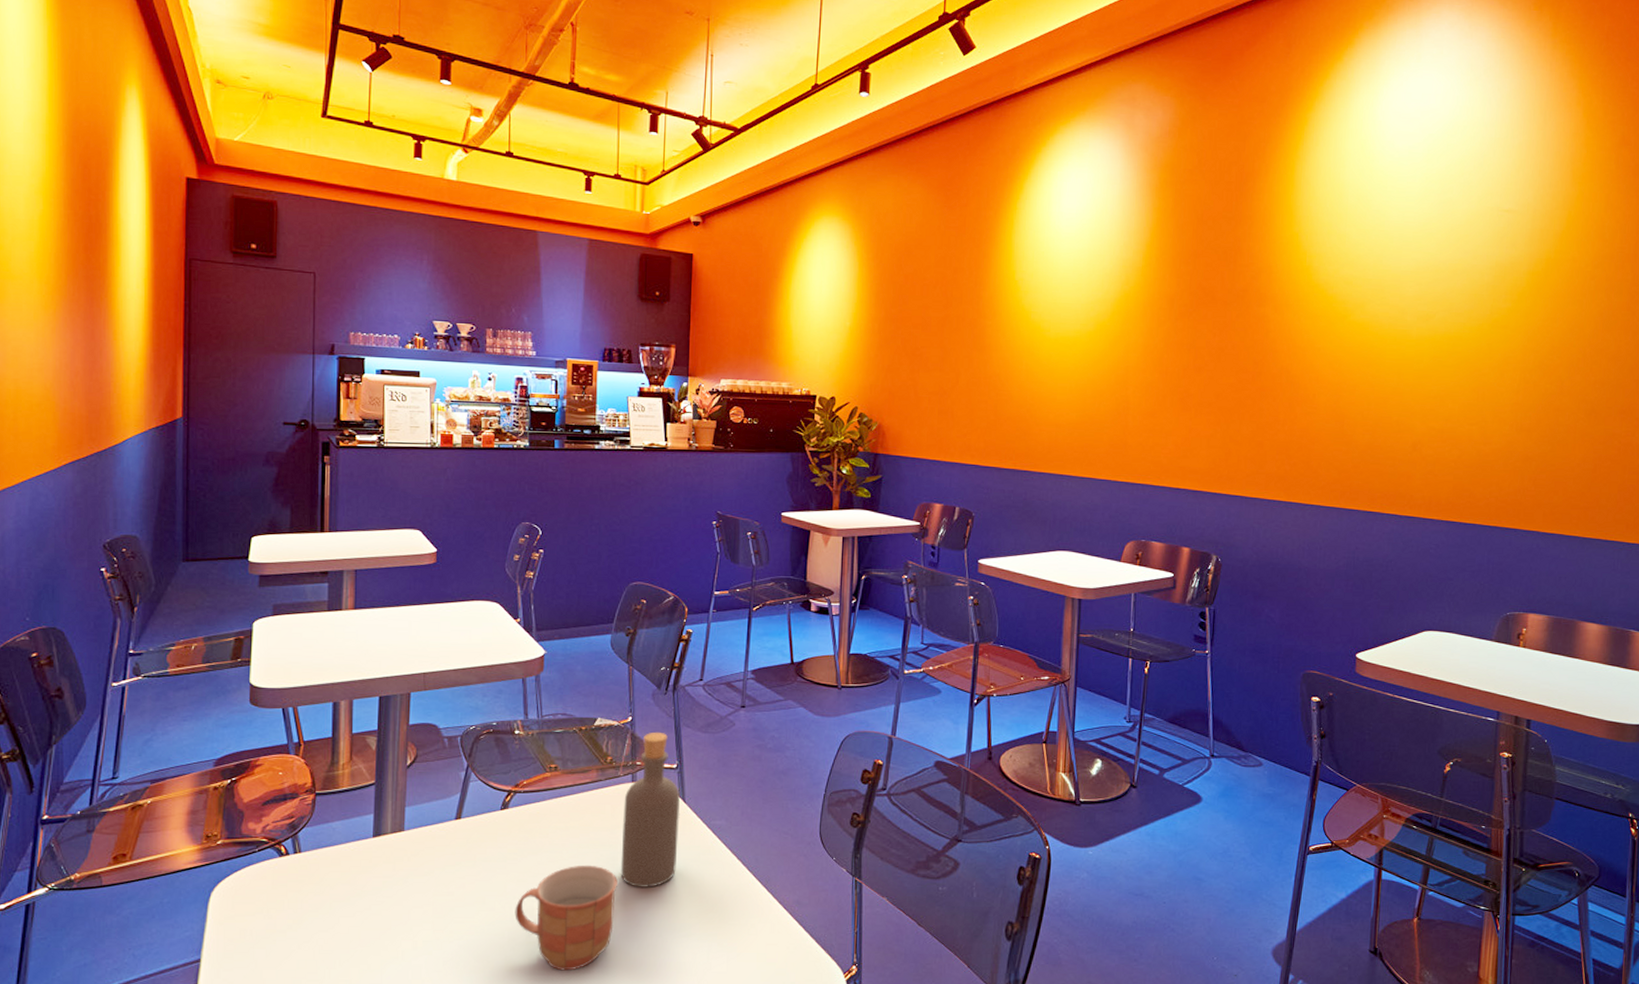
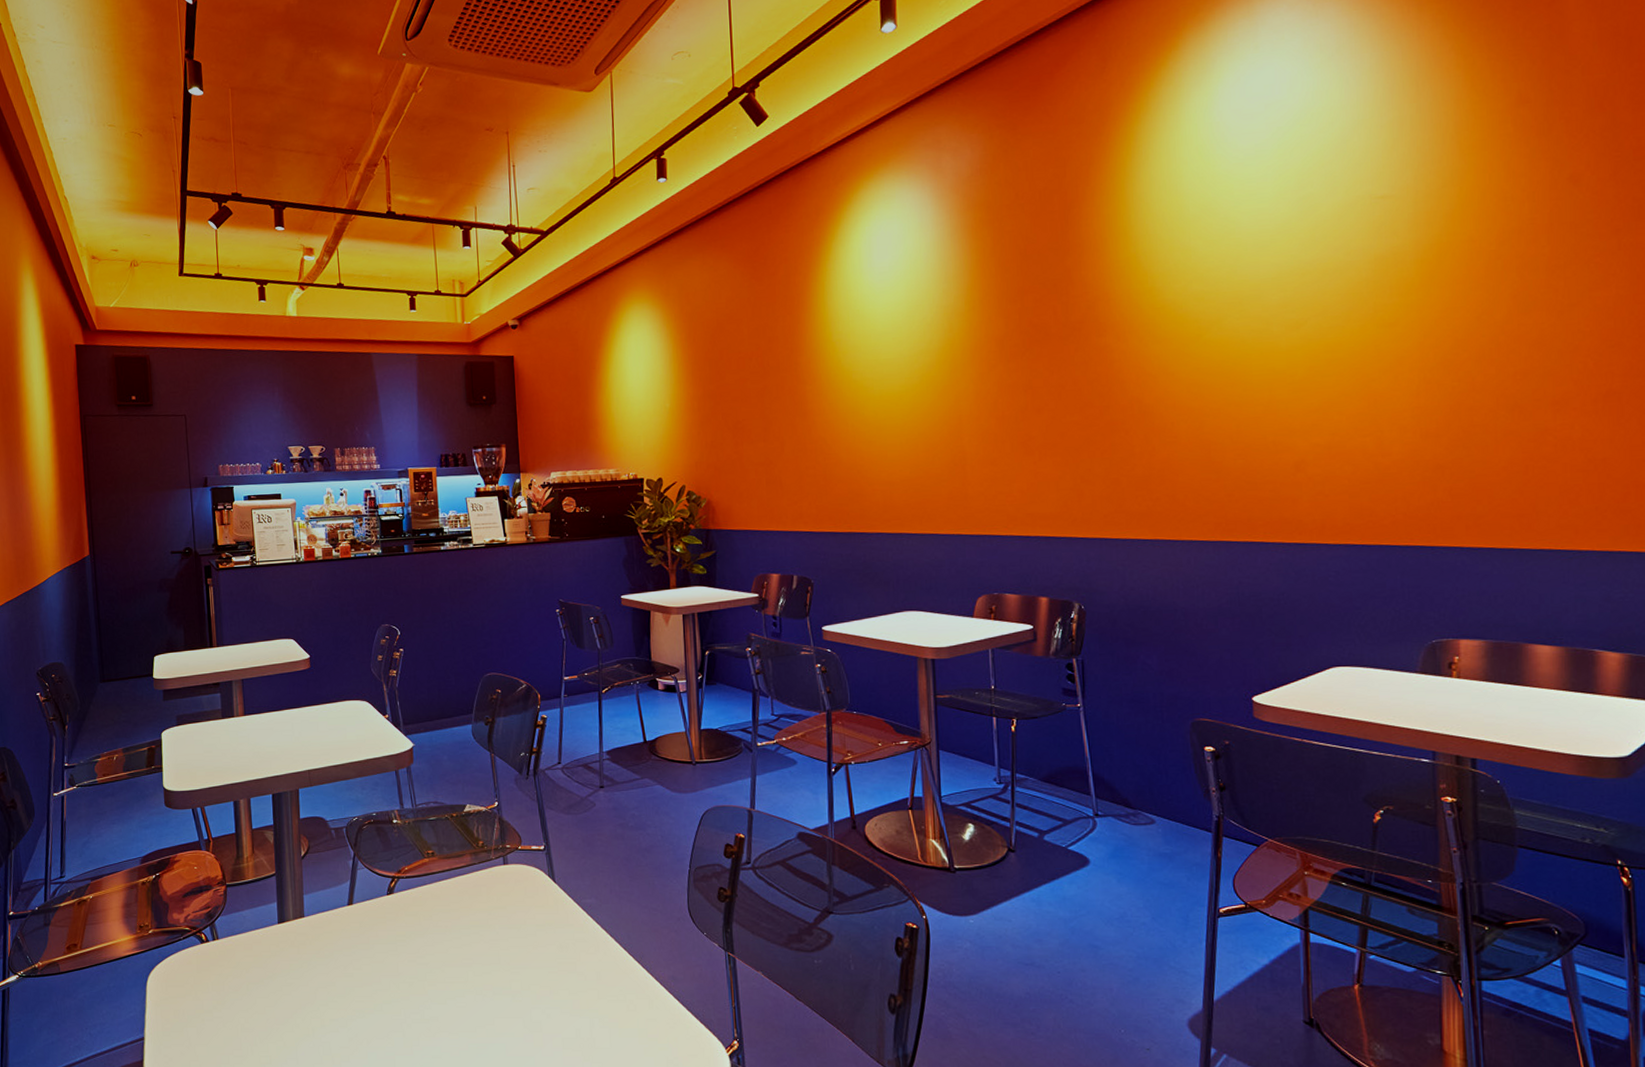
mug: present [515,865,618,971] -> none [408,945,500,1047]
bottle: present [620,731,680,887] -> none [498,815,553,966]

